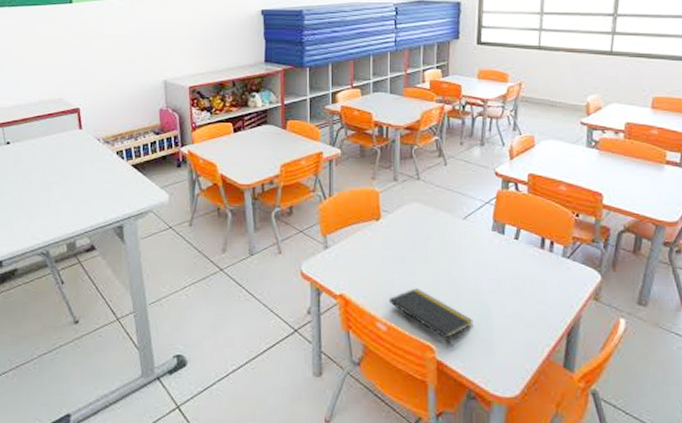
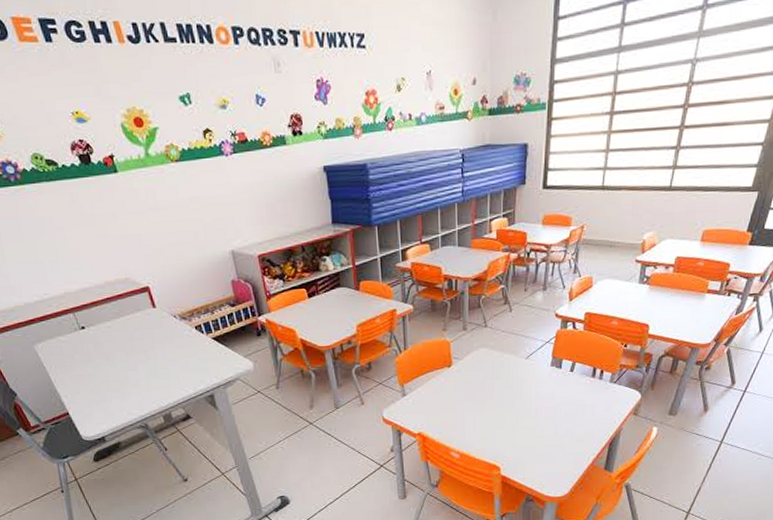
notepad: present [388,288,473,348] -> none [460,421,532,466]

